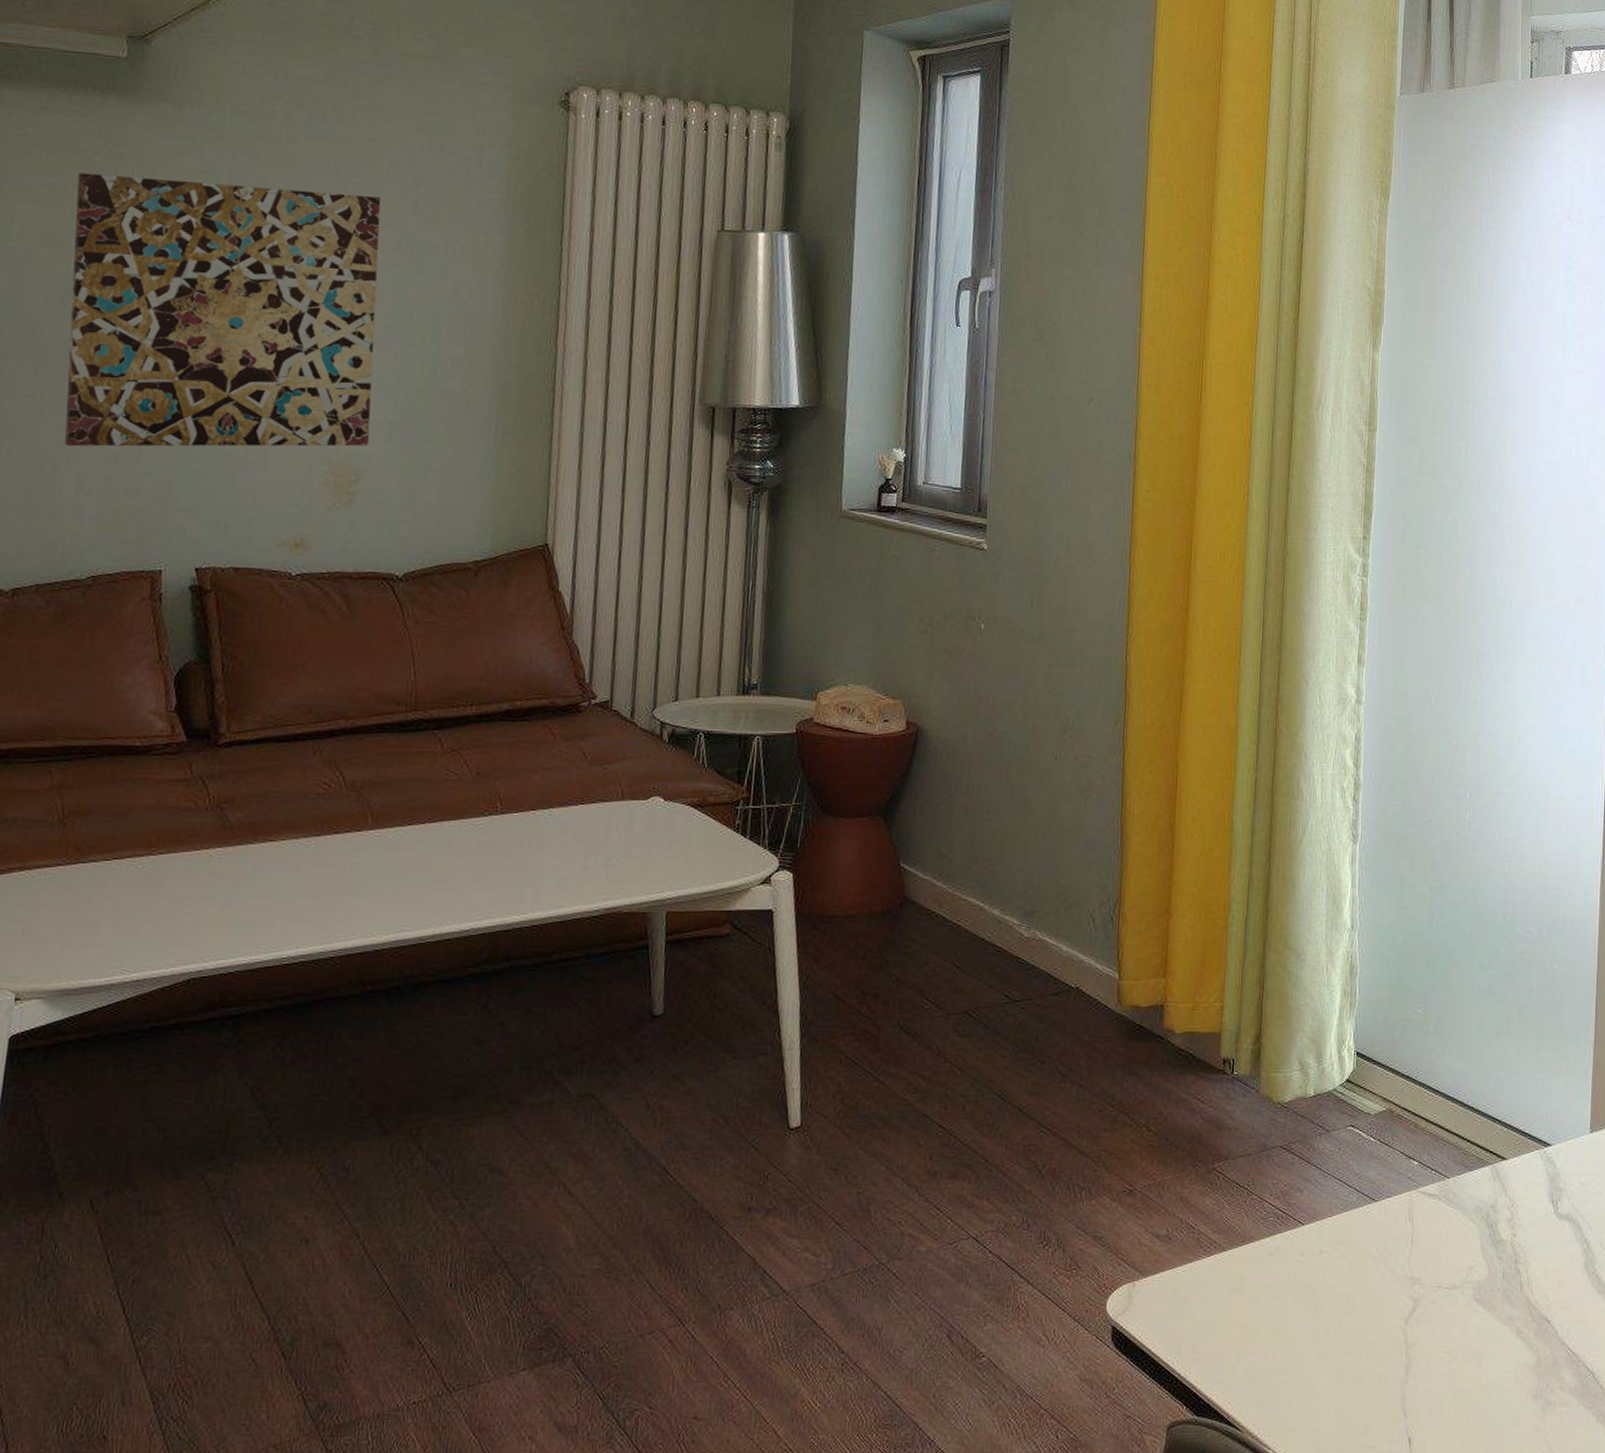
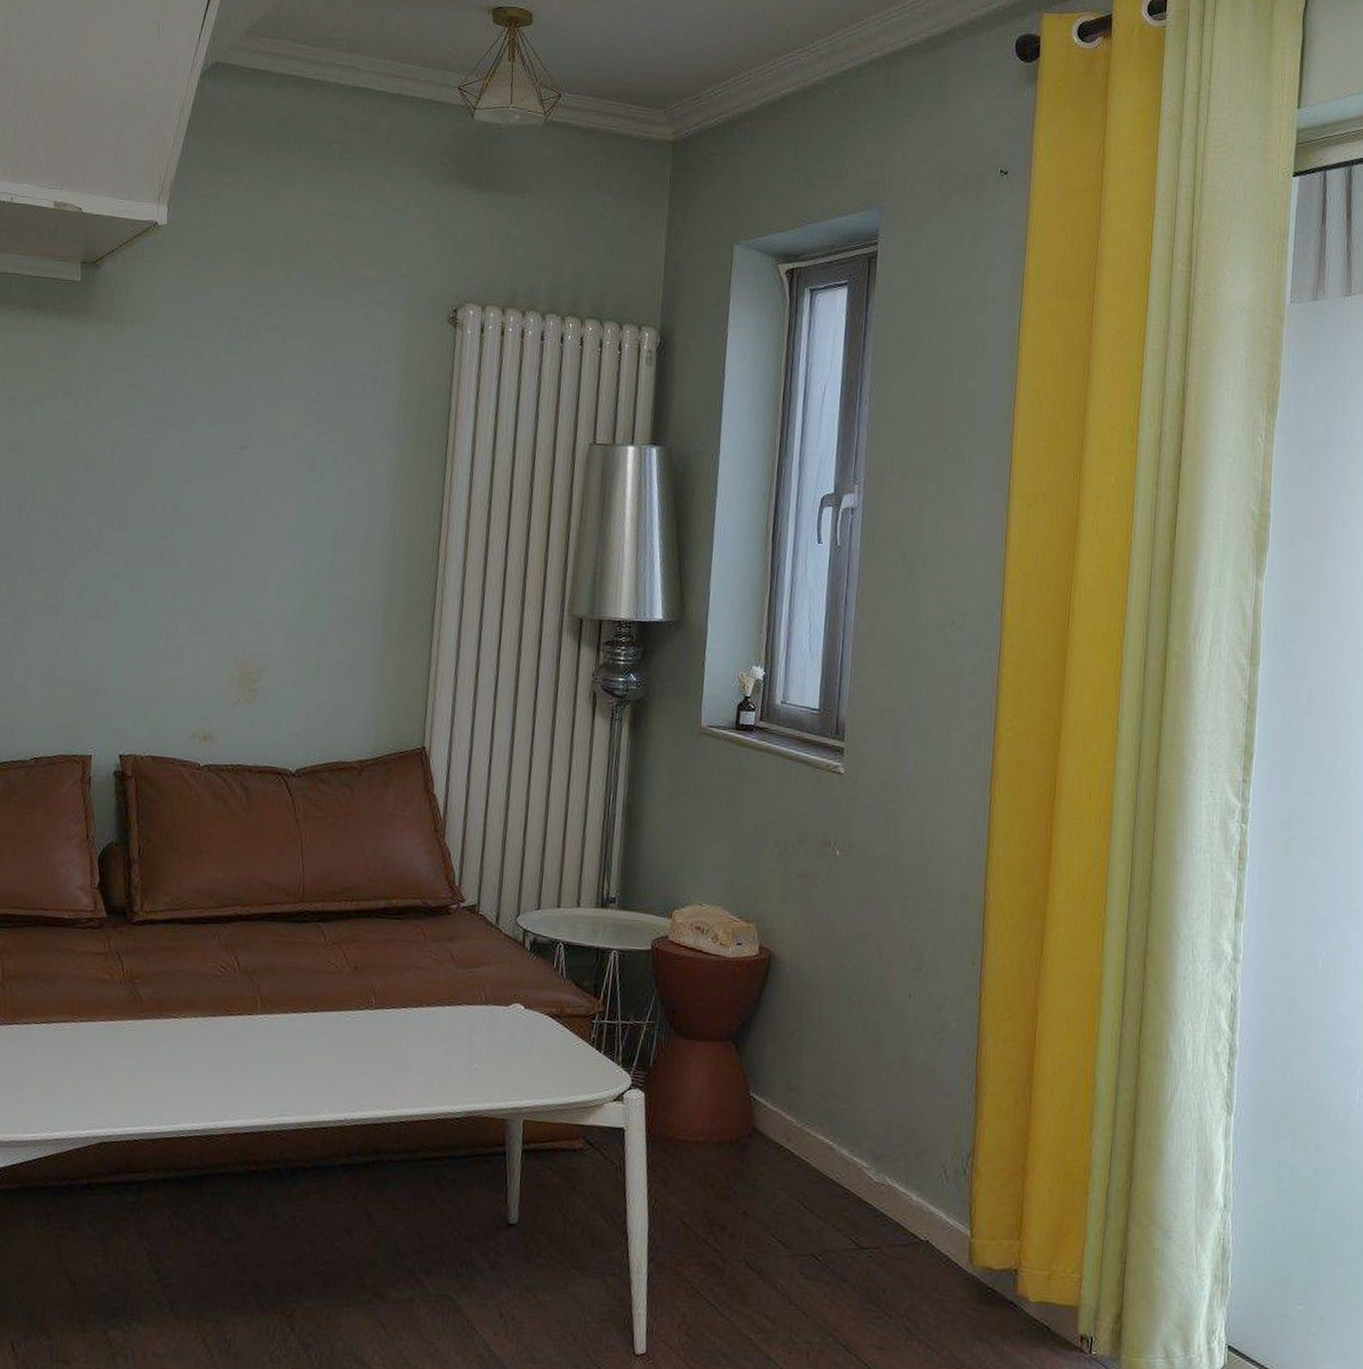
wall art: present [64,172,382,447] -> none [17,386,289,646]

